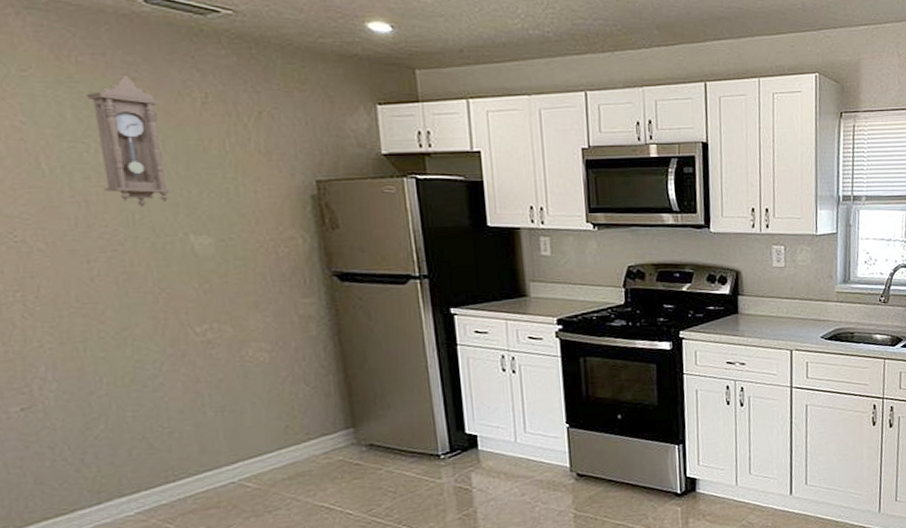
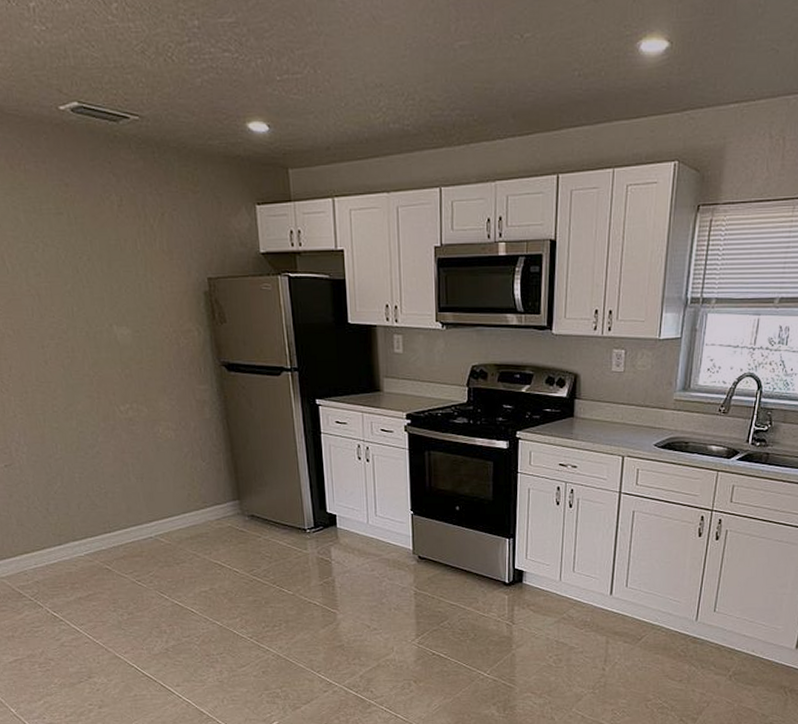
pendulum clock: present [86,76,173,207] -> none [33,182,99,301]

